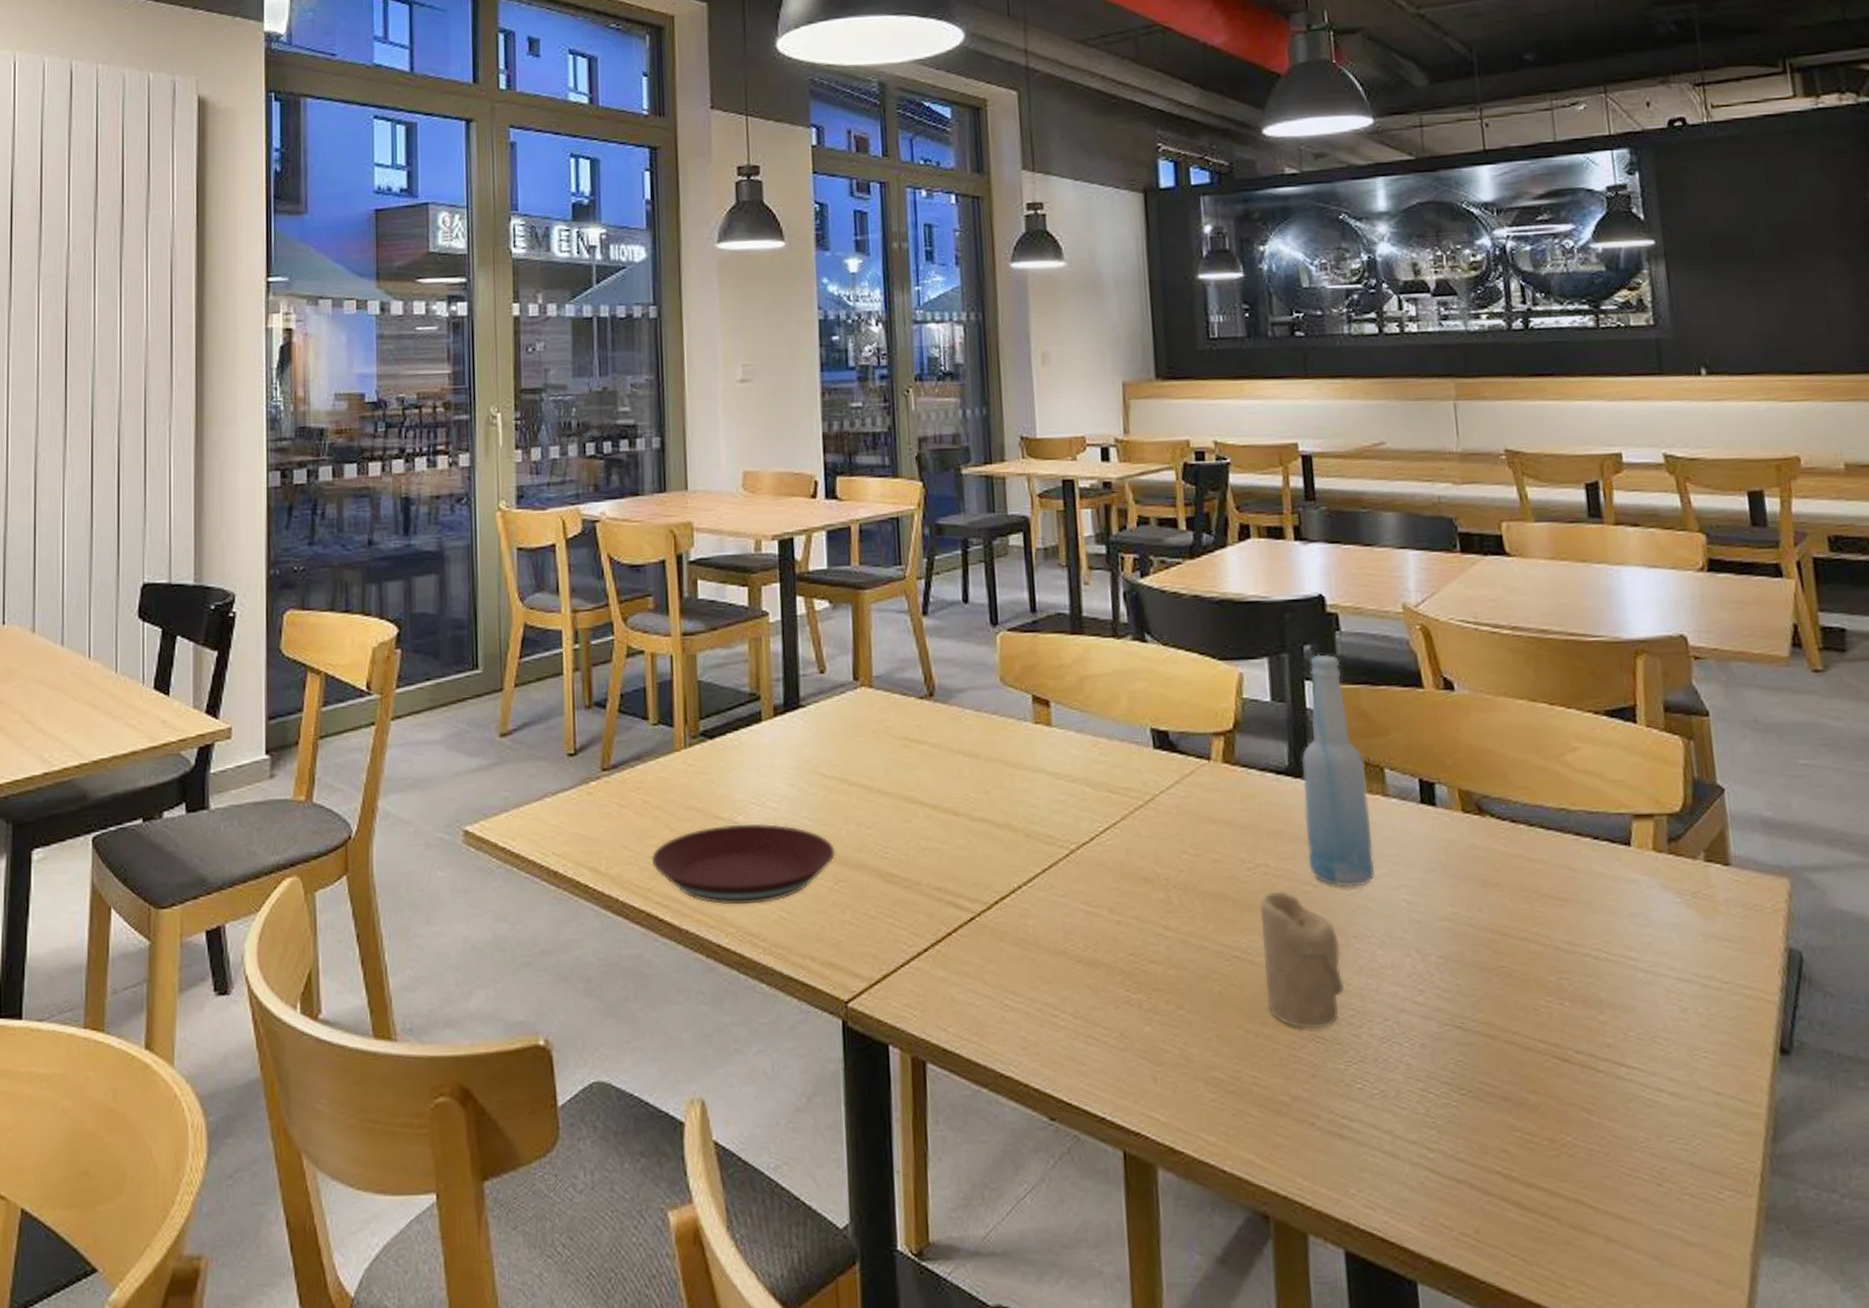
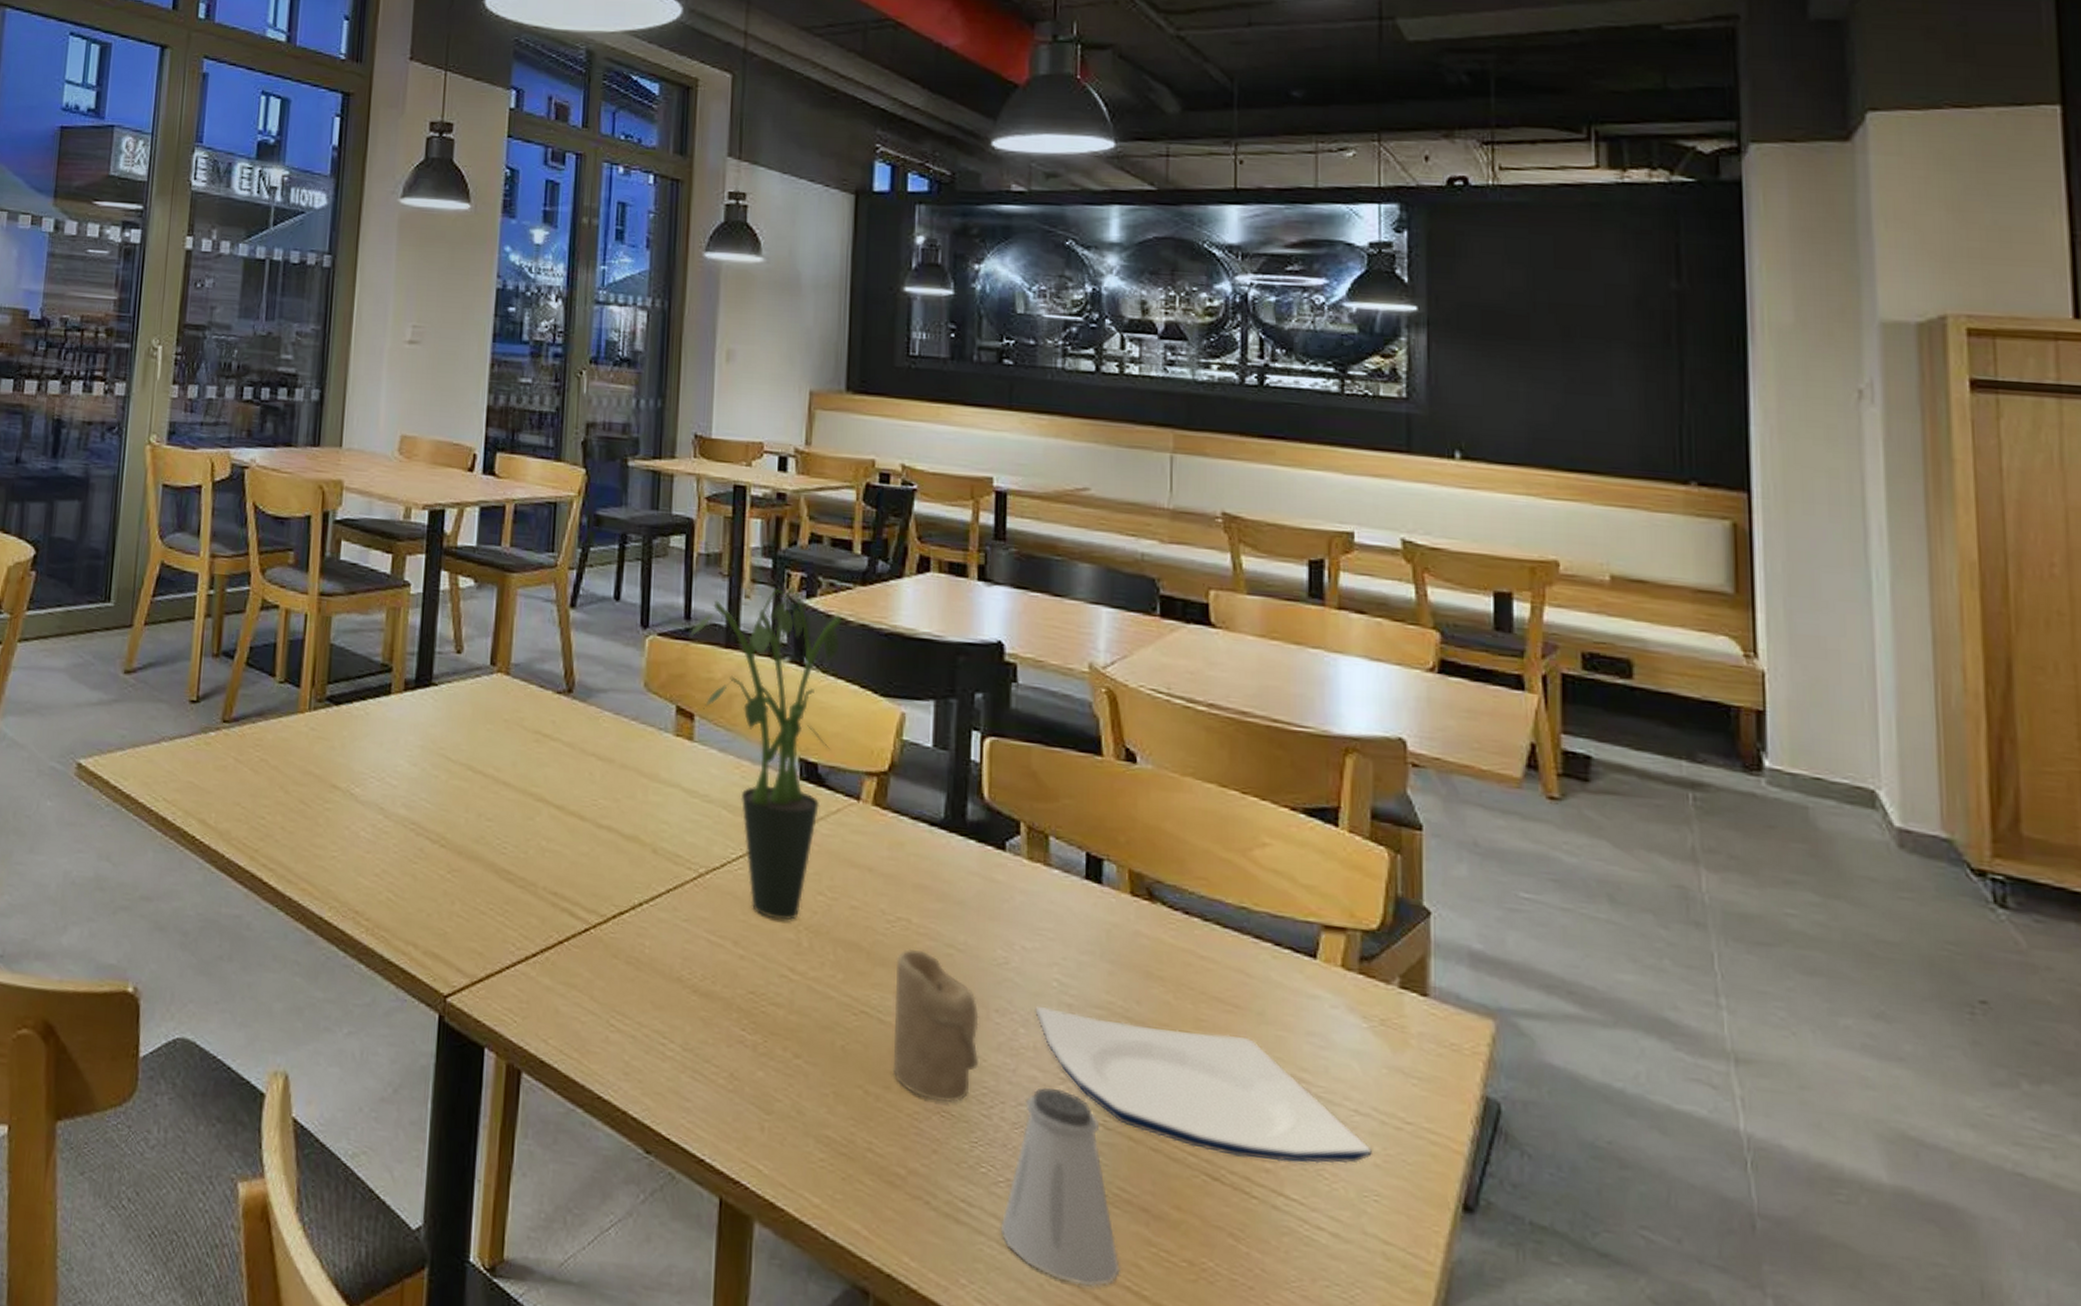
plate: present [651,823,835,905] -> none [262,795,451,882]
potted plant: none [1036,569,1179,883] -> present [688,587,843,921]
bottle: present [1301,654,1375,888] -> none [954,704,1028,958]
saltshaker: none [1379,1000,1490,1177] -> present [1000,1088,1120,1287]
plate: none [1389,926,1697,1037] -> present [1035,1006,1372,1164]

